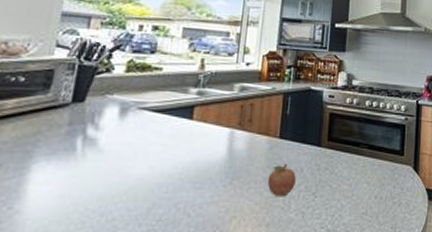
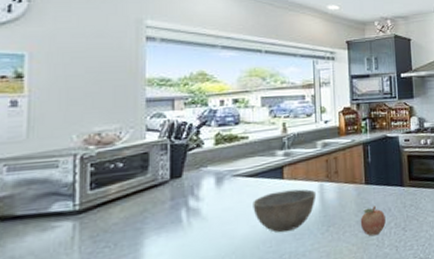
bowl: none [154,132,225,179] -> present [253,189,317,233]

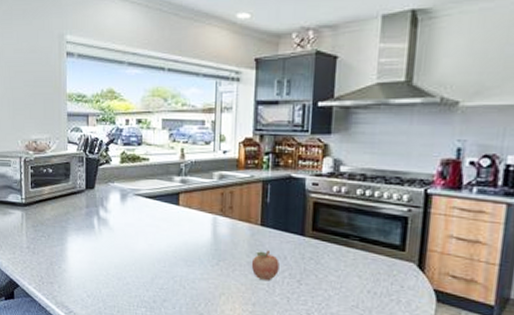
bowl: present [253,189,317,233] -> none [151,216,209,257]

